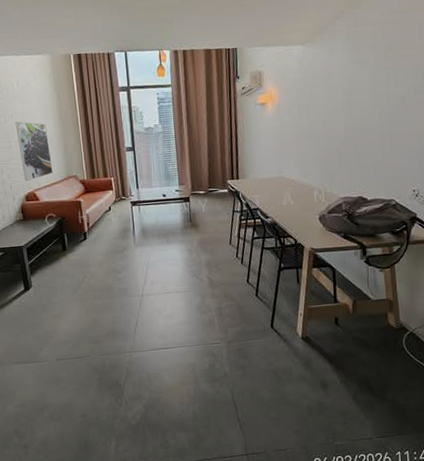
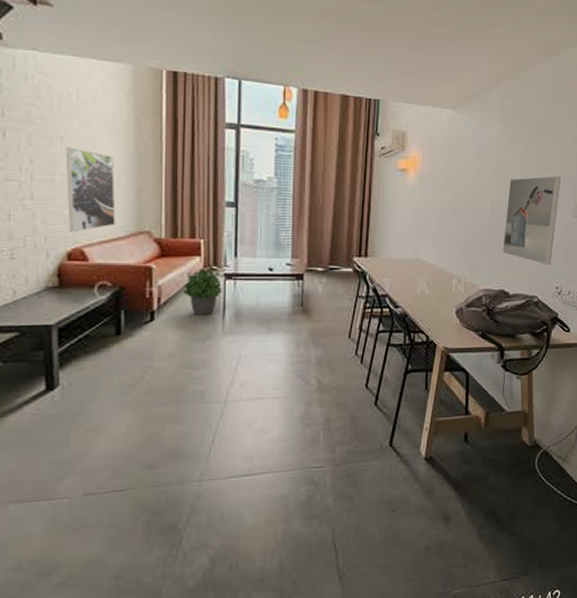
potted plant: none [104,199,131,234] -> present [183,268,224,316]
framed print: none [358,89,412,171] -> present [503,176,561,265]

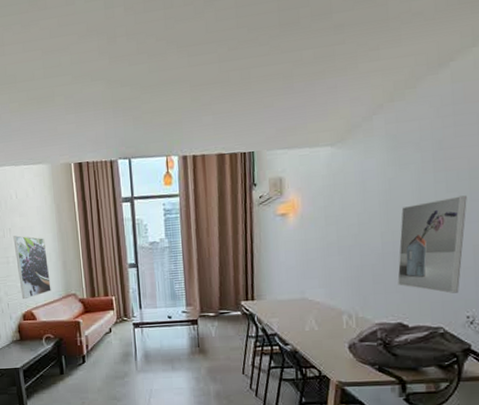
potted plant: present [183,268,224,316] -> none [104,320,133,358]

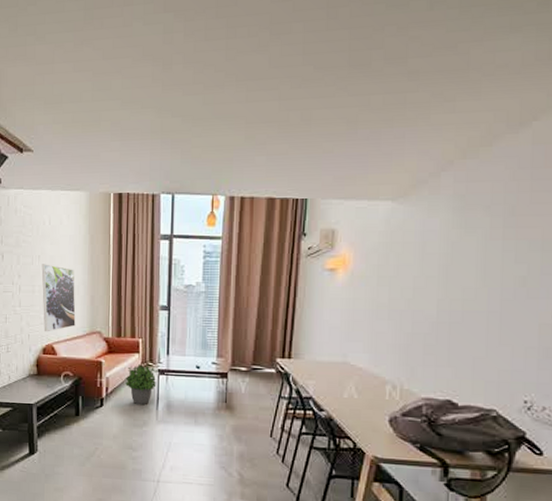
potted plant: none [104,320,133,358] -> present [125,364,158,405]
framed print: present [397,195,467,294] -> none [450,268,537,374]

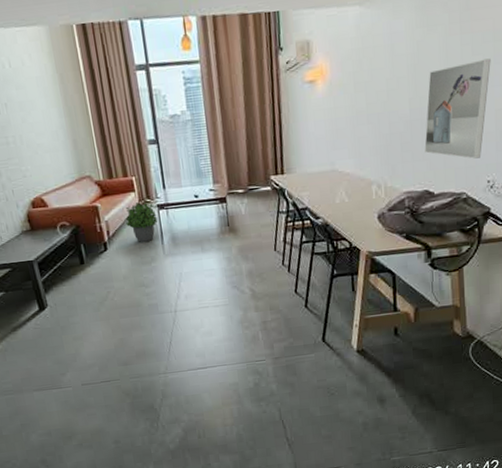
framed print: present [41,264,76,332] -> none [10,111,62,185]
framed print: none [450,268,537,374] -> present [424,58,491,159]

